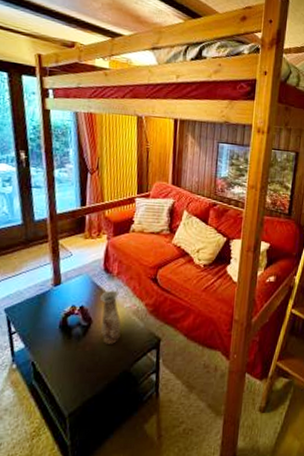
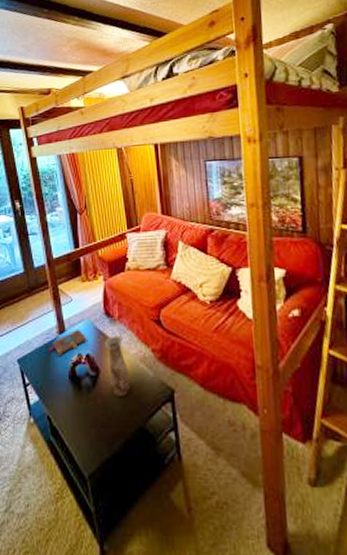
book: none [40,282,83,306] -> present [48,328,87,355]

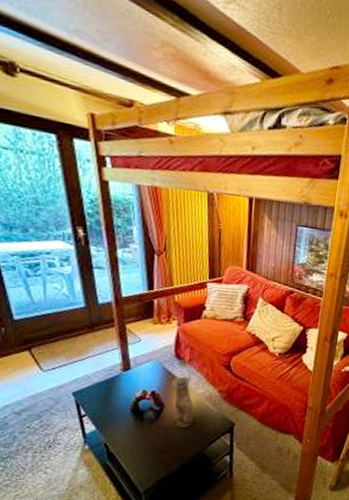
book: present [48,328,87,355] -> none [109,367,154,391]

